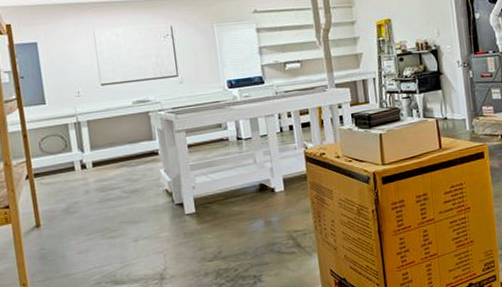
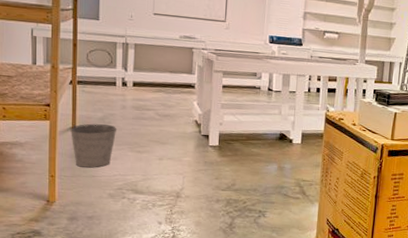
bucket: none [35,214,85,268] -> present [71,123,117,168]

